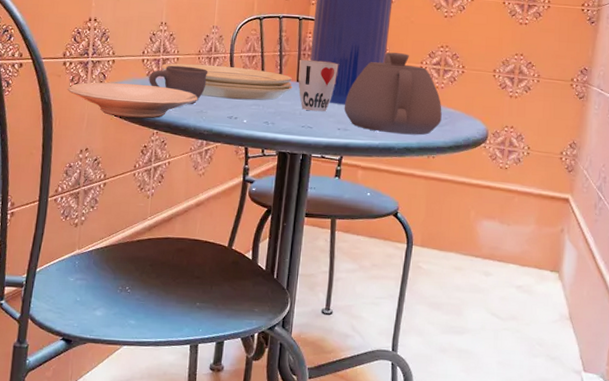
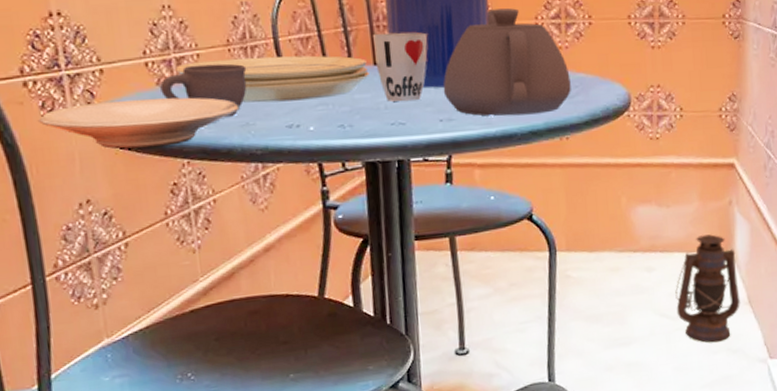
lantern: none [506,253,563,347] -> present [675,234,740,342]

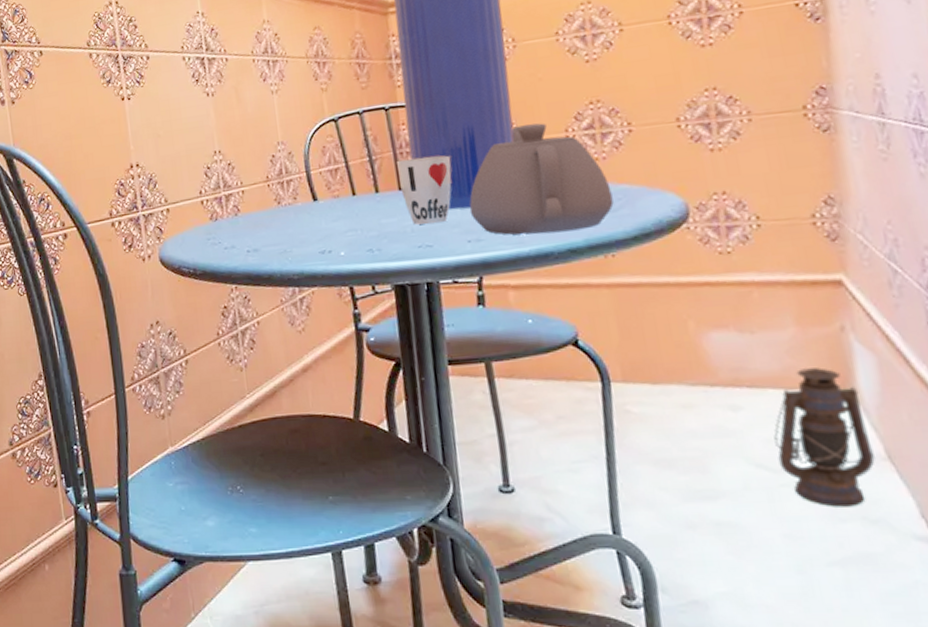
saucer: present [38,97,240,150] -> none [122,228,279,277]
cup: present [160,63,247,118] -> none [213,197,284,247]
plate: present [175,55,370,103] -> none [225,184,395,232]

